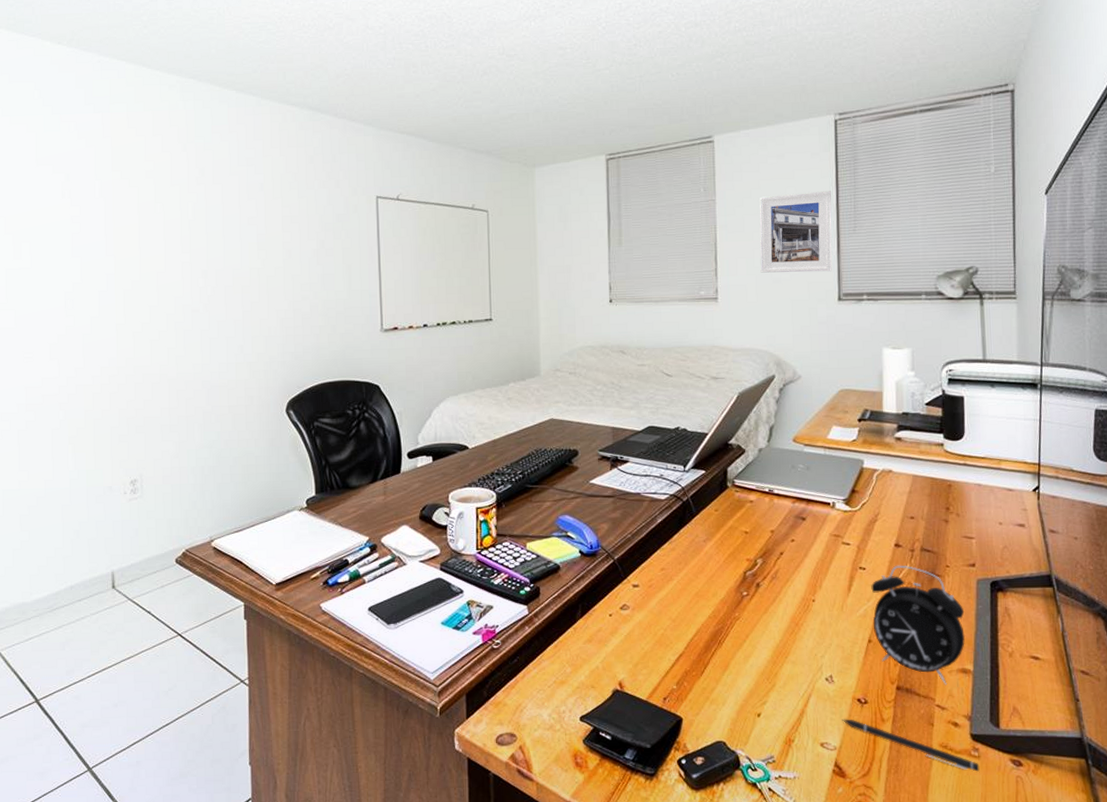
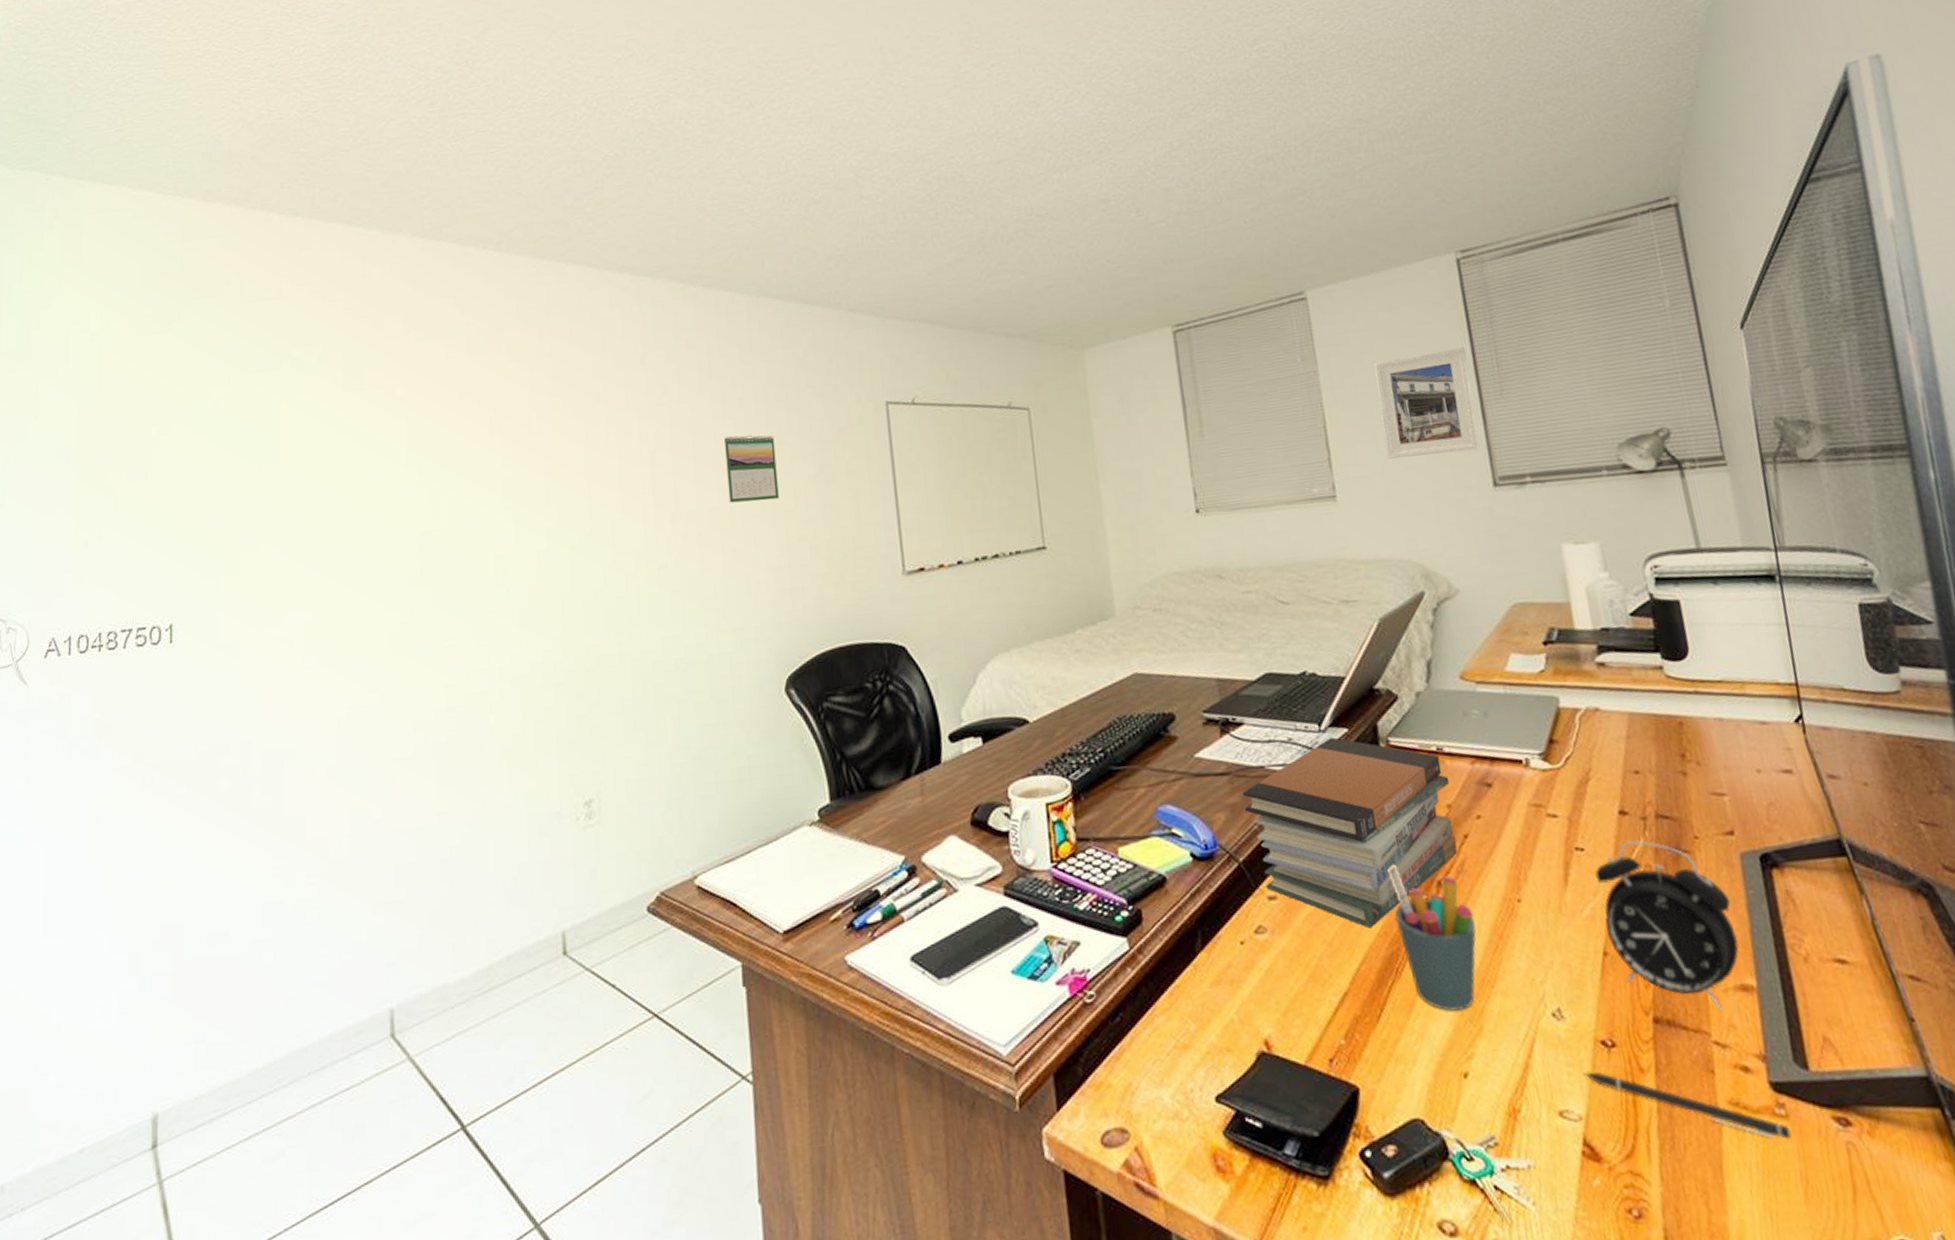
calendar: none [248,213,288,266] -> present [724,434,779,503]
book stack: none [622,476,775,612] -> present [1242,737,1457,929]
pen holder: none [722,569,780,673] -> present [1388,864,1476,1012]

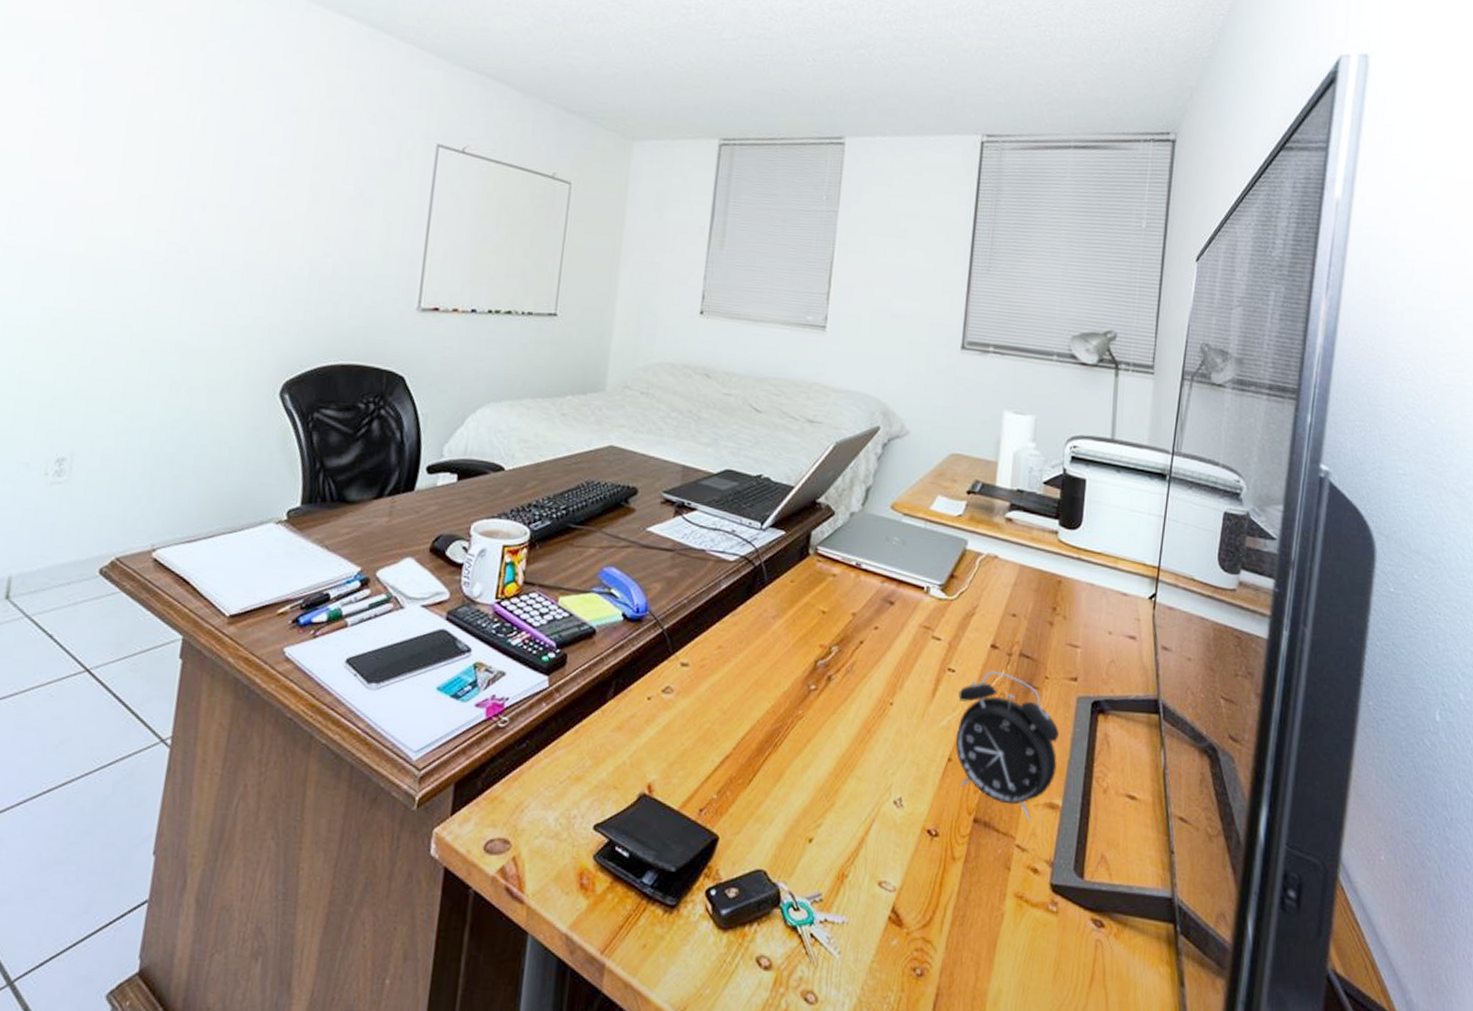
calendar: present [724,434,779,503] -> none [263,139,321,212]
book stack: present [1242,737,1457,929] -> none [679,536,860,705]
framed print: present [1374,347,1480,459] -> none [878,216,969,314]
pen holder: present [1388,864,1476,1012] -> none [785,654,851,787]
pen: present [1583,1072,1792,1140] -> none [906,853,1056,931]

